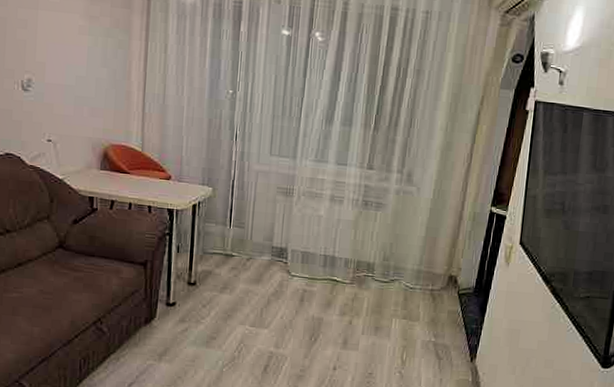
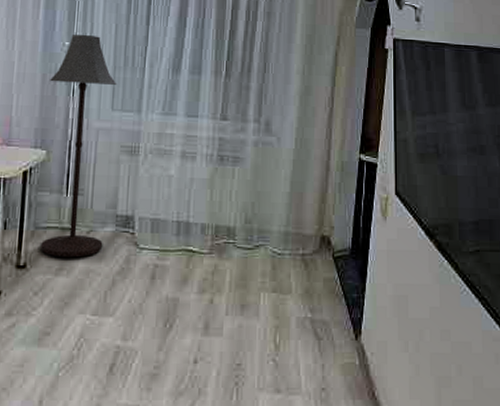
floor lamp: none [208,83,276,280] -> present [41,34,117,258]

